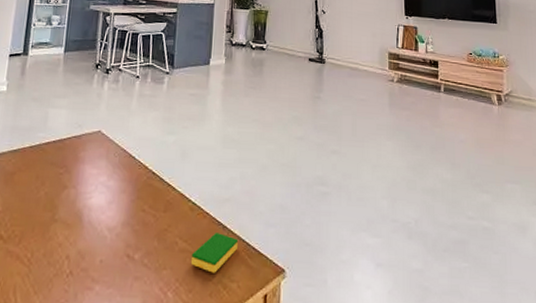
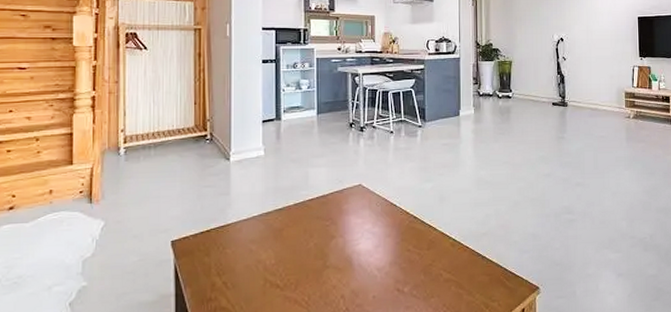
dish sponge: present [190,233,239,273] -> none [455,262,497,296]

